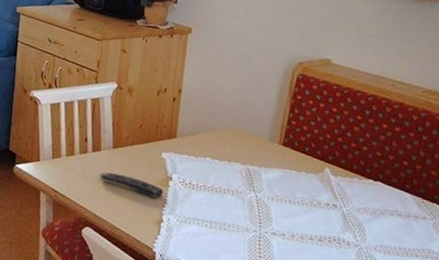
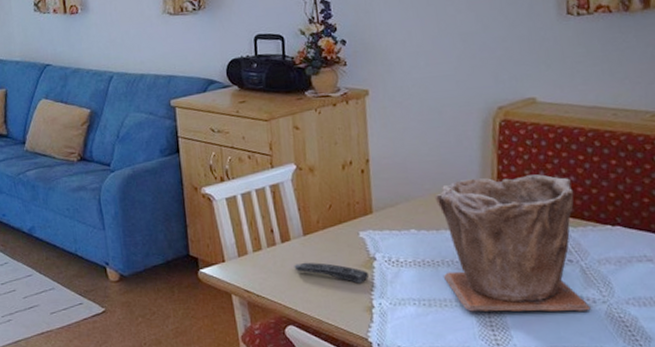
plant pot: none [227,120,348,251] -> present [434,174,591,312]

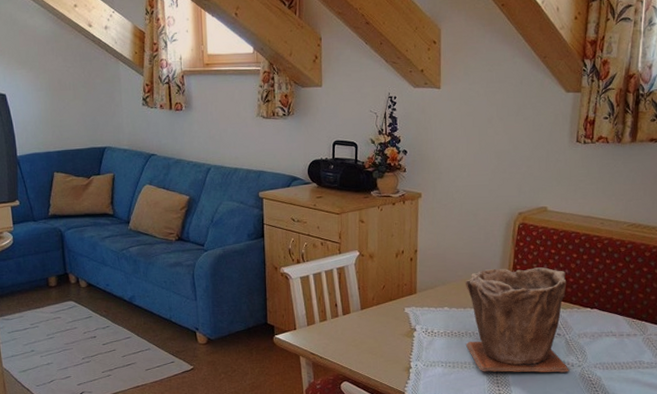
remote control: present [294,262,370,284] -> none [351,331,410,349]

